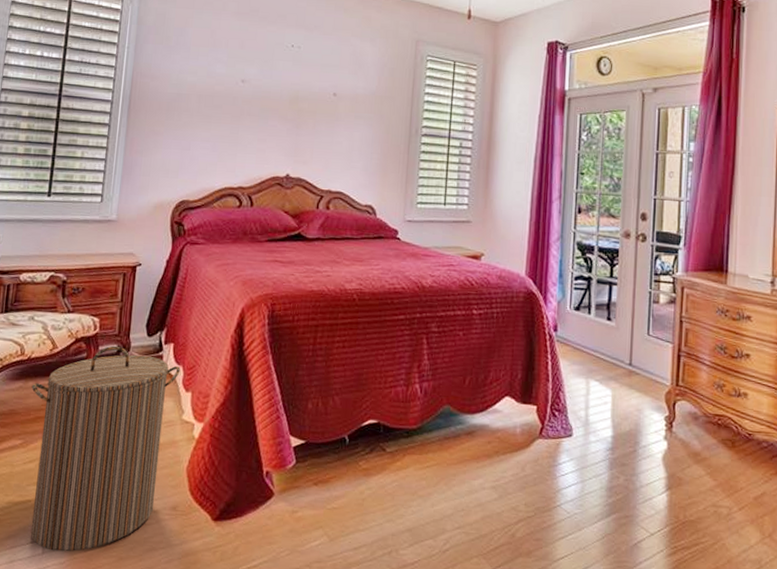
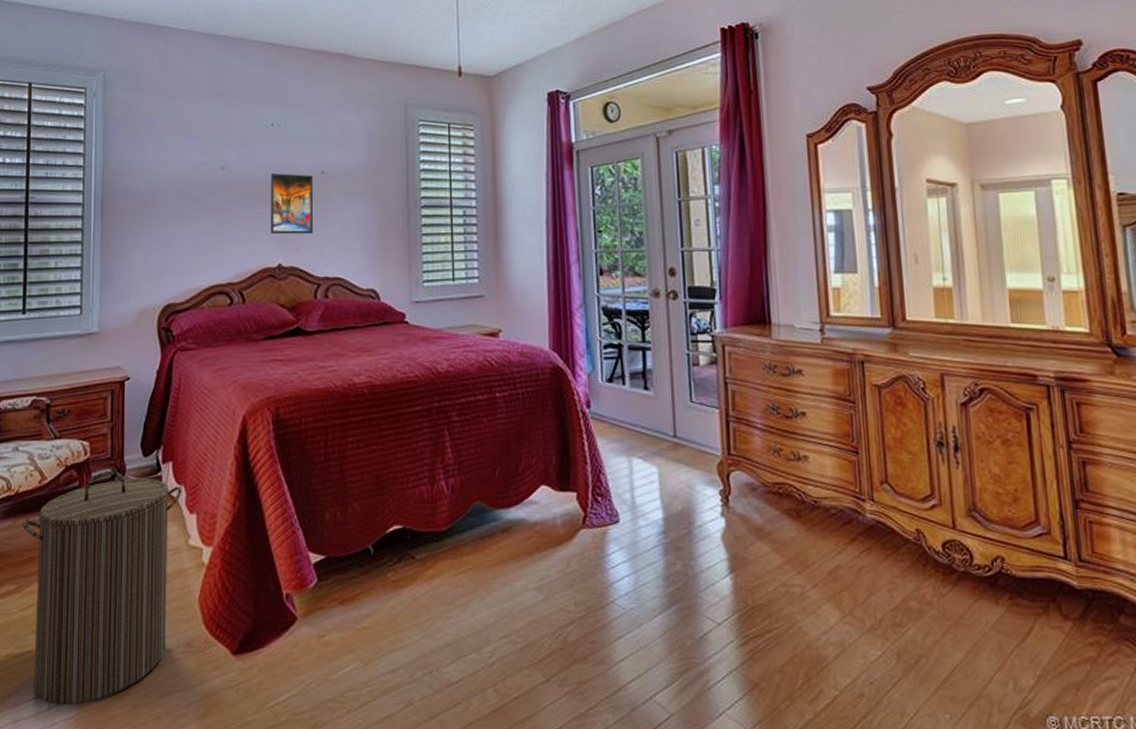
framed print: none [282,91,326,149] -> present [270,173,314,235]

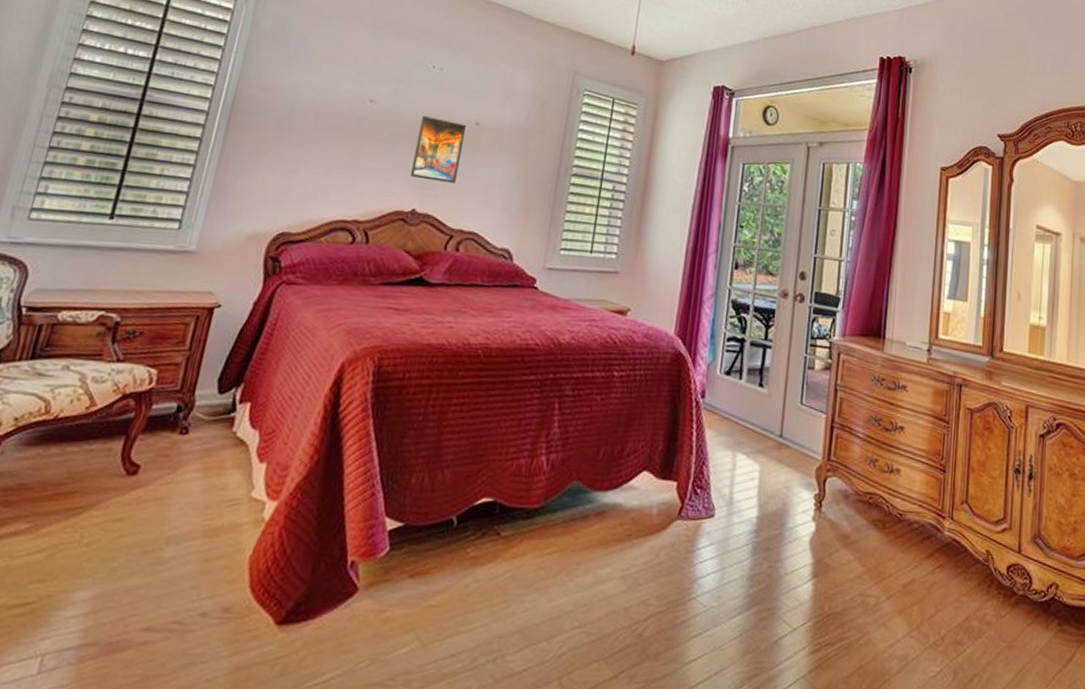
laundry hamper: present [22,470,182,705] -> none [24,404,256,671]

